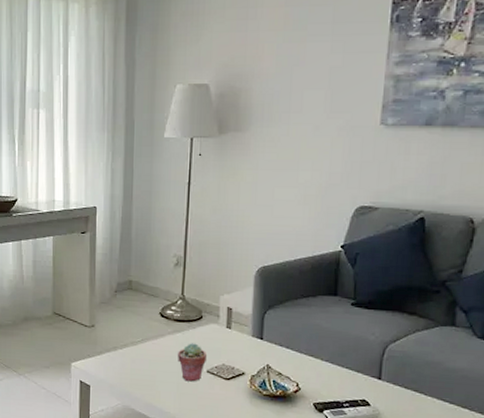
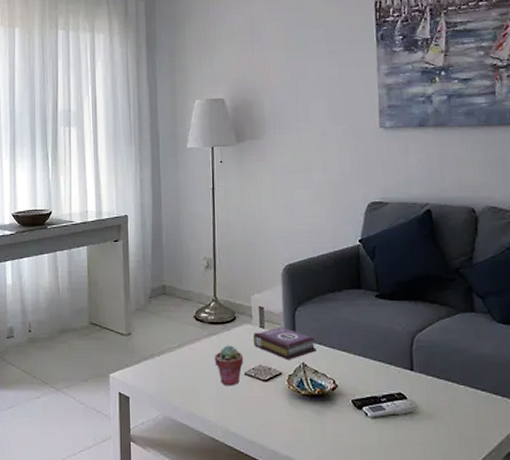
book: none [218,328,283,361] -> present [253,326,317,359]

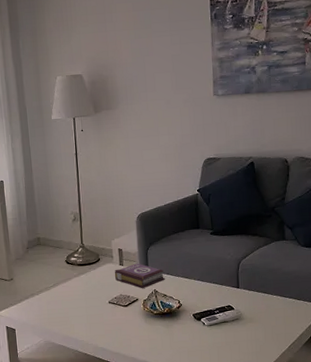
potted succulent: present [214,345,244,386] -> none [83,281,108,313]

